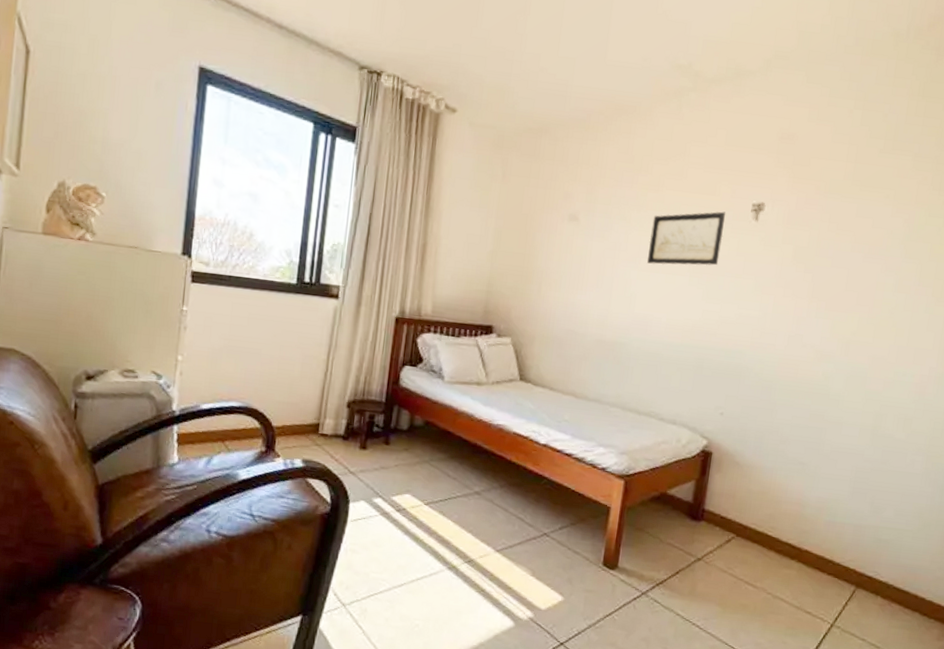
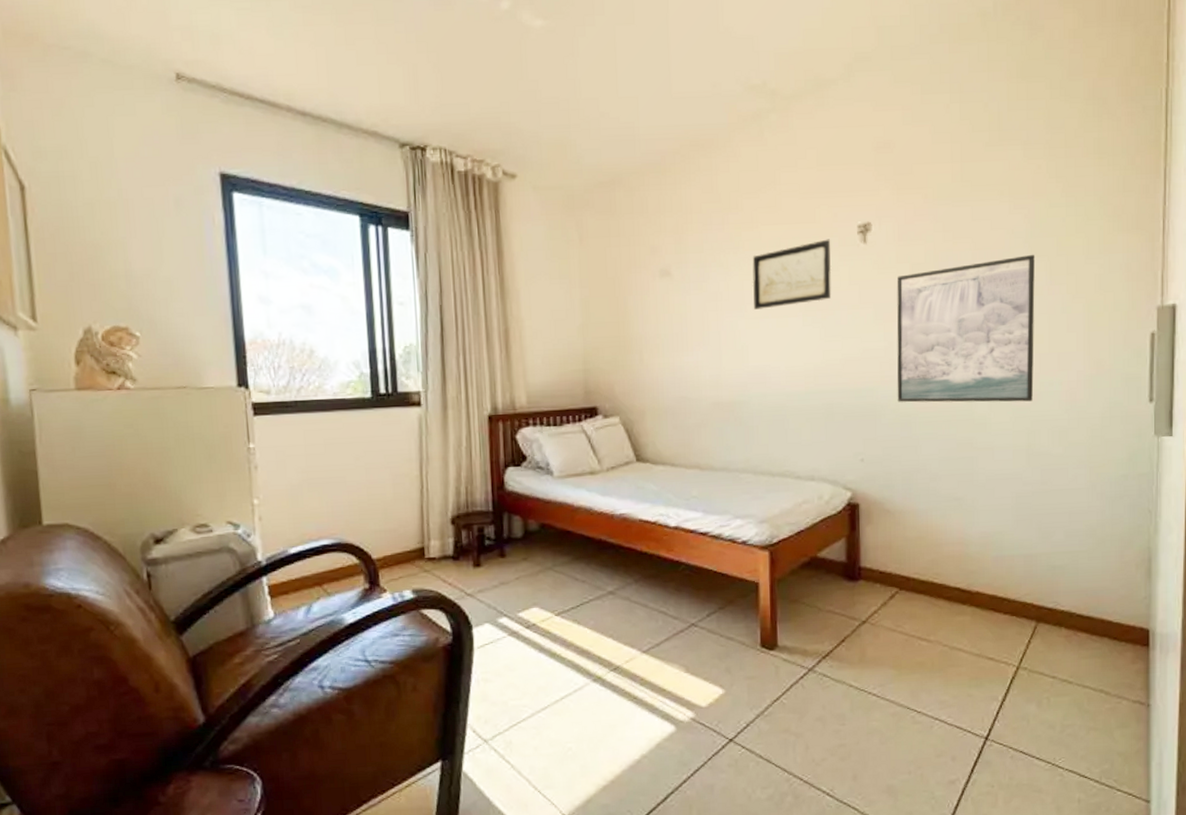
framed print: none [762,255,909,387] -> present [897,254,1036,403]

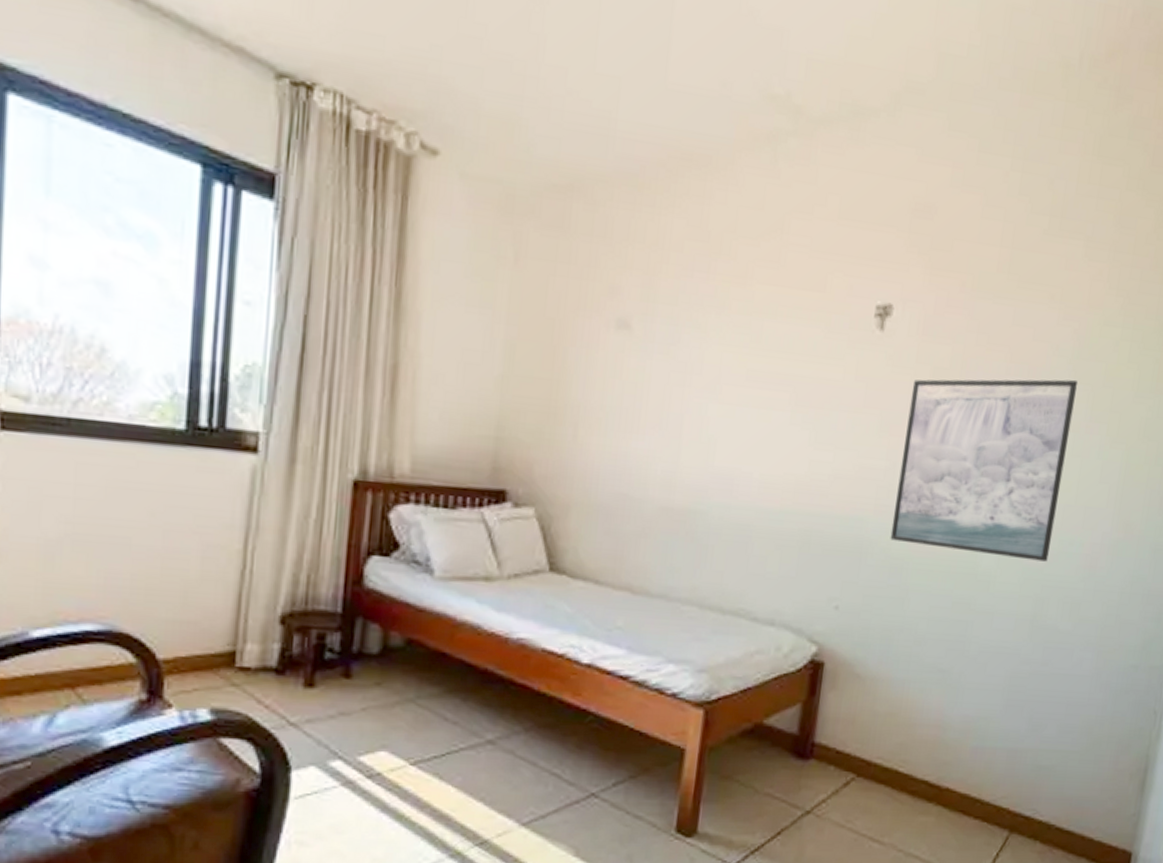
wall art: present [752,239,832,310] -> none [731,316,841,396]

